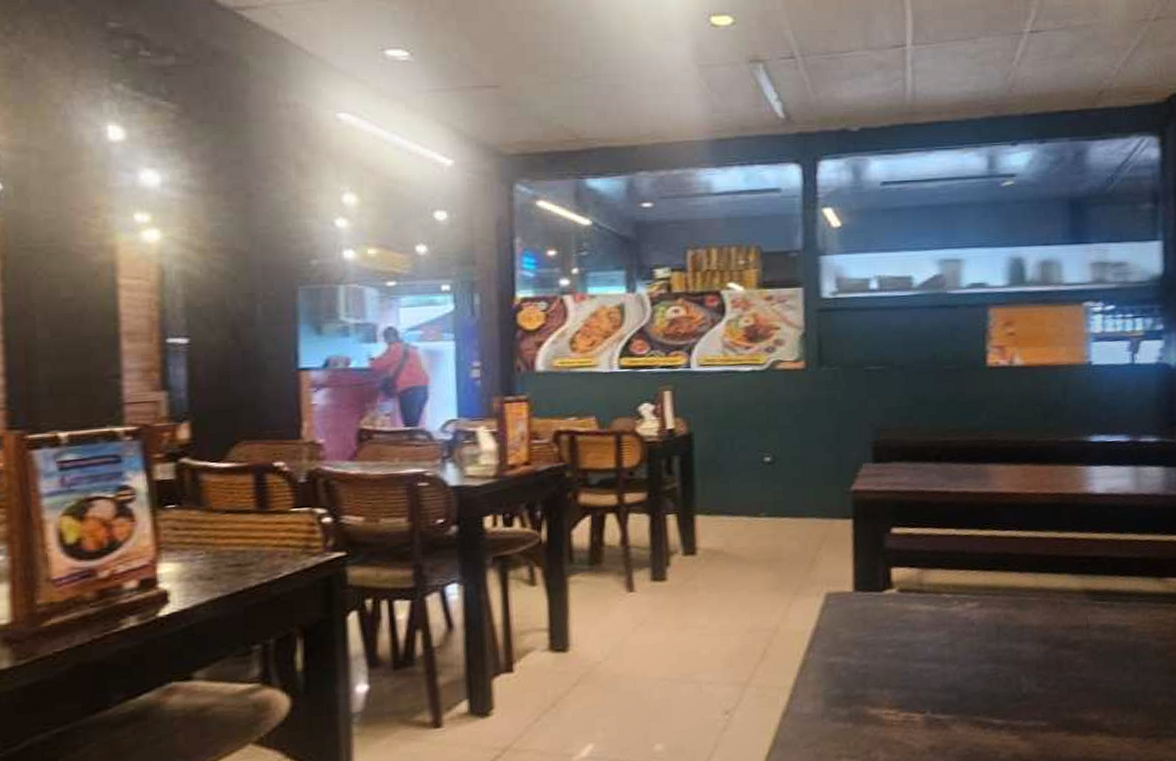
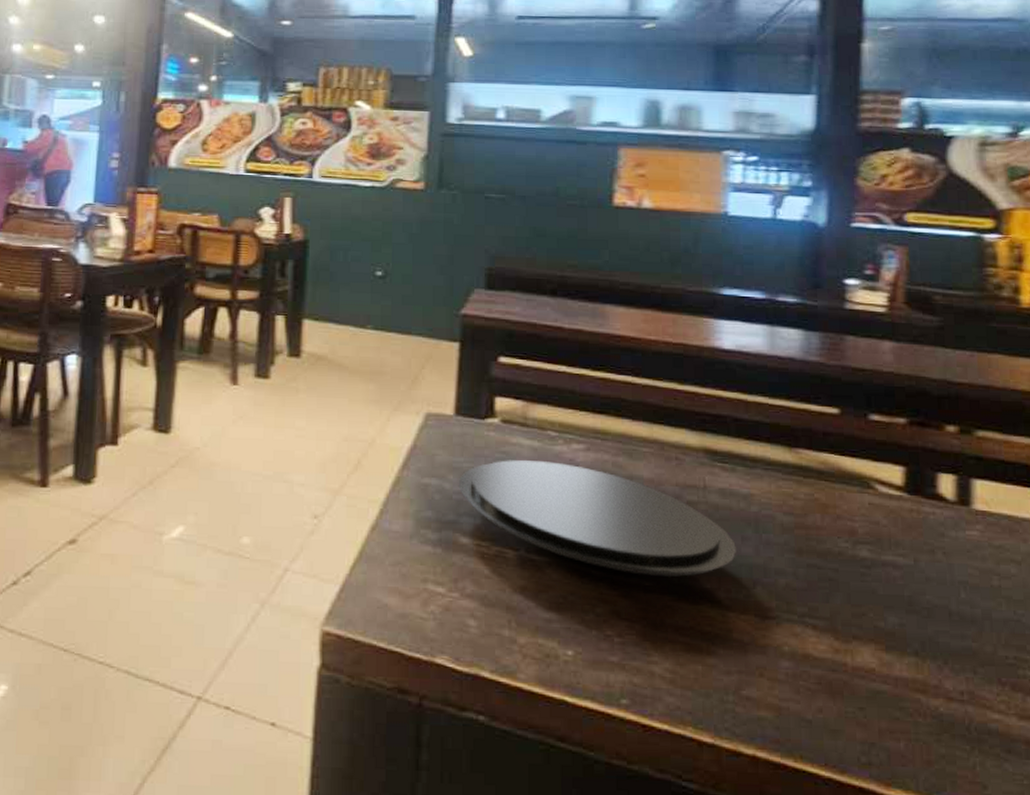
plate: none [863,623,1119,717] -> present [458,459,736,577]

